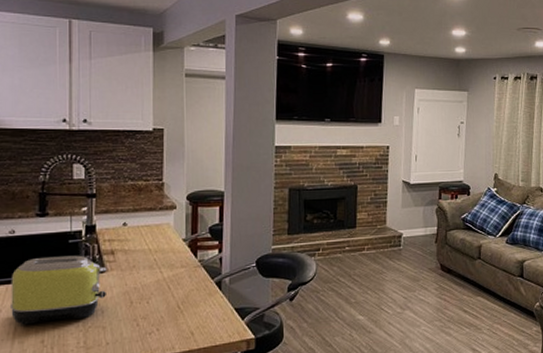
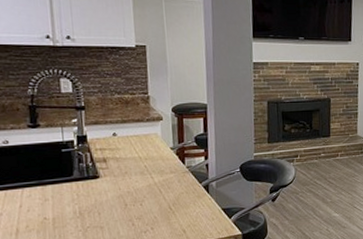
toaster: present [9,255,107,325] -> none [9,163,102,227]

